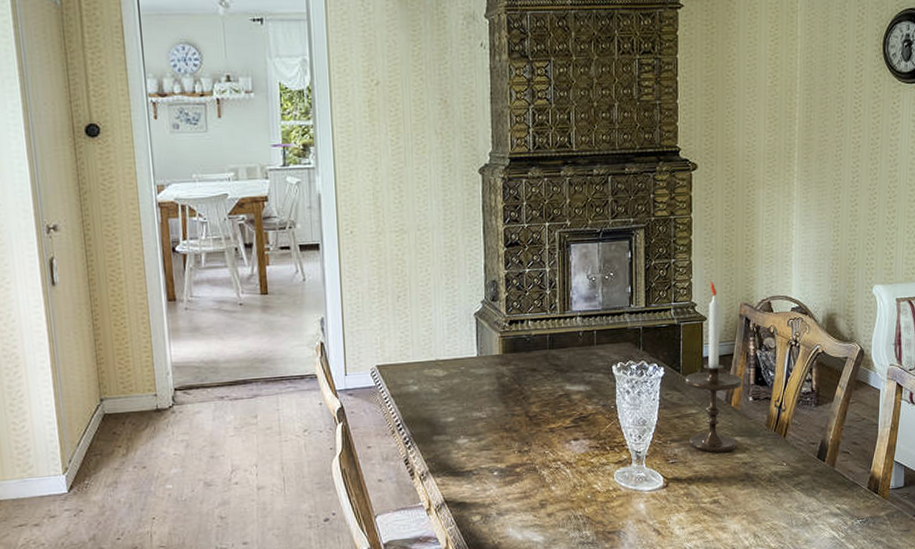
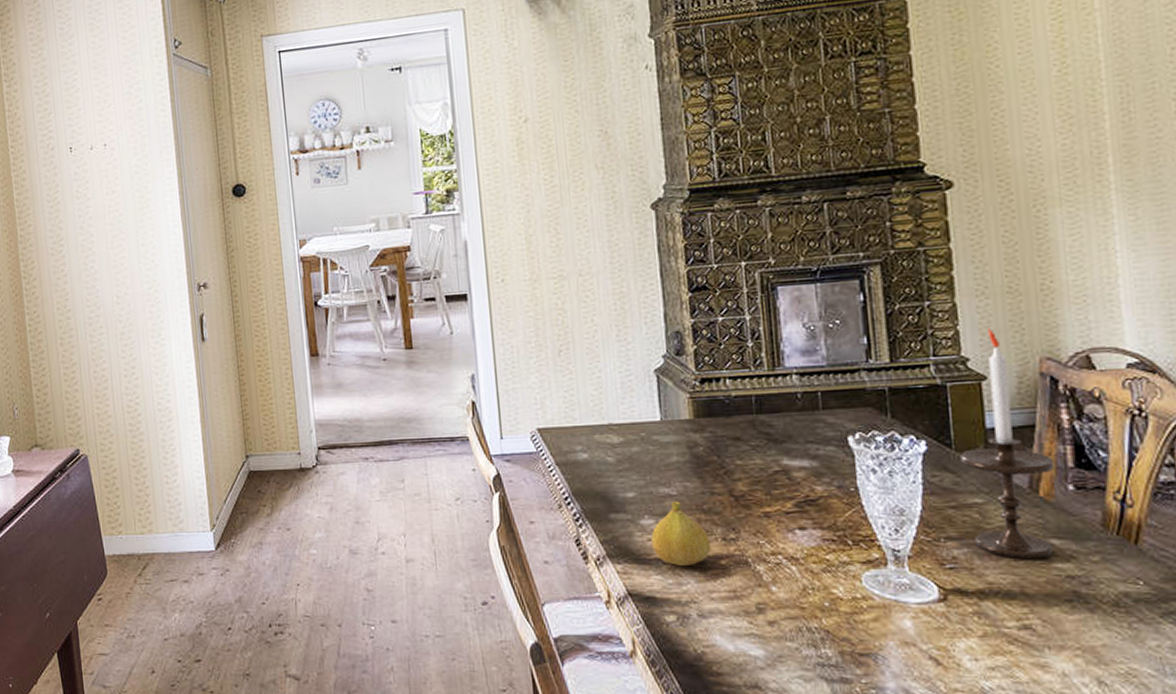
fruit: none [465,423,509,476] -> present [651,501,711,567]

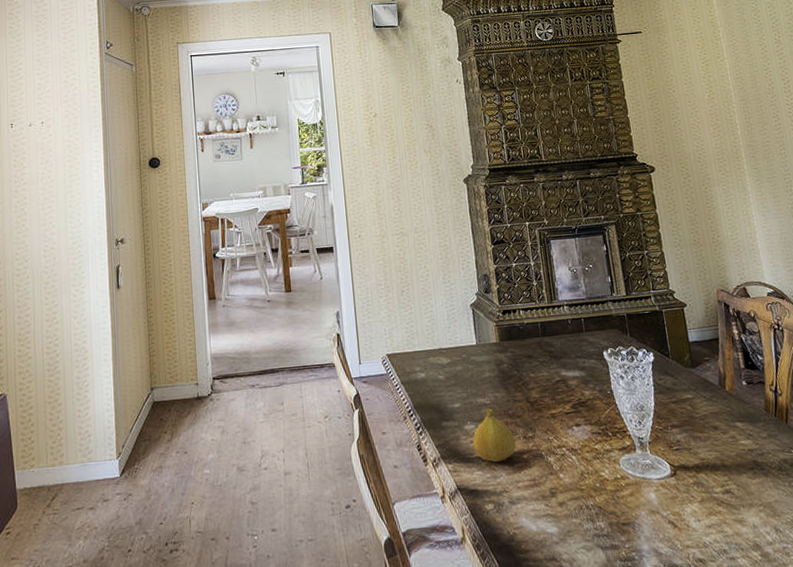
candlestick: present [960,329,1055,560] -> none [675,270,739,439]

